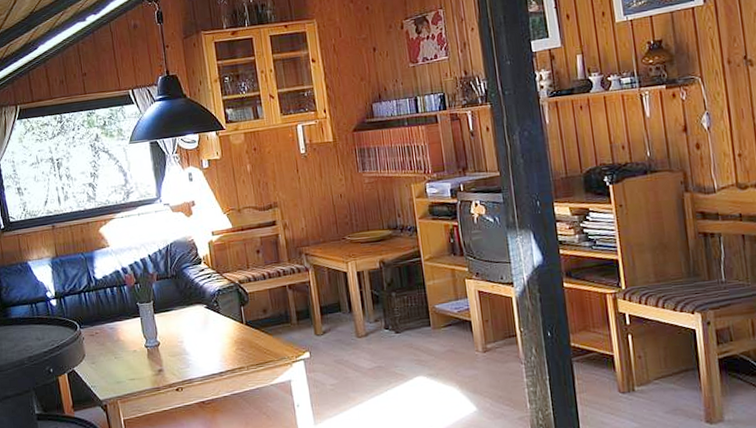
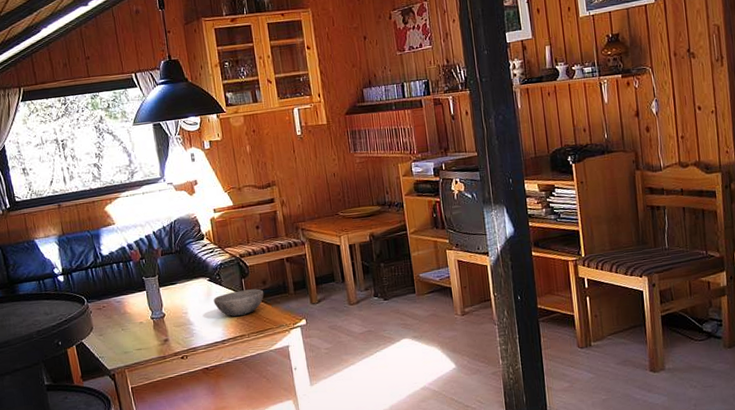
bowl: none [210,317,265,347] -> present [213,289,264,316]

